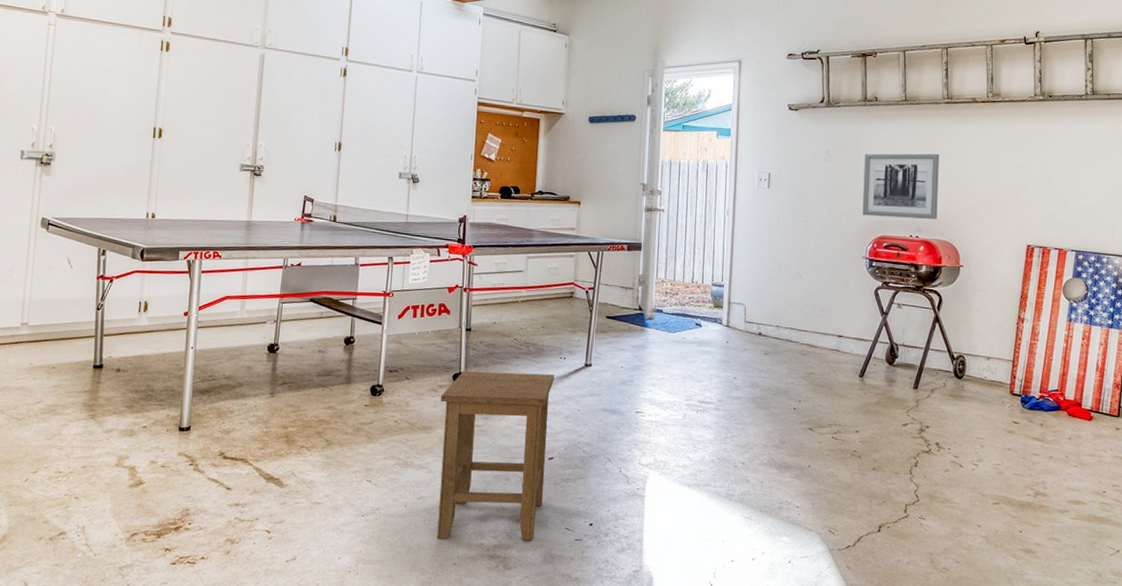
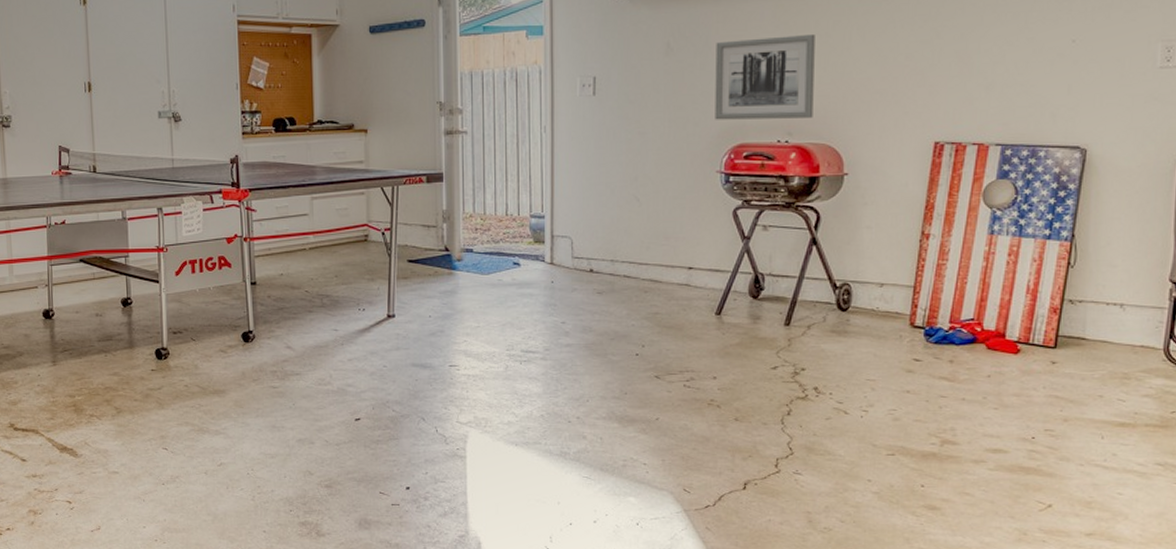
stool: present [437,371,554,541] -> none [230,328,354,507]

